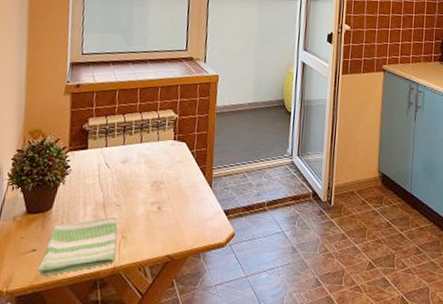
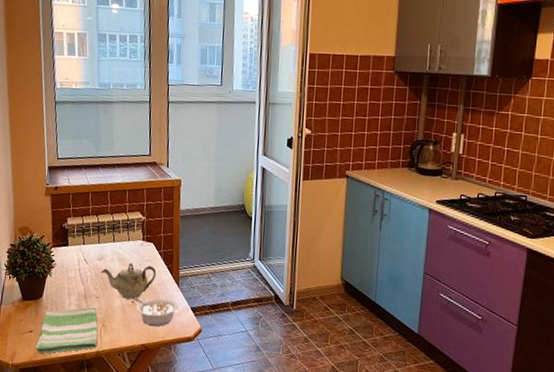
teapot: none [124,164,188,205] -> present [101,262,156,300]
legume: none [160,201,211,234] -> present [133,297,179,327]

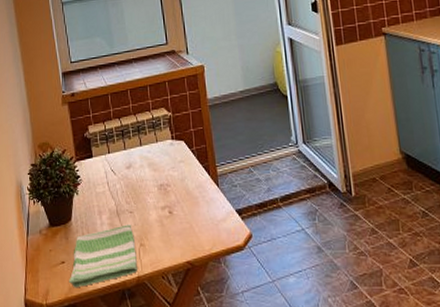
teapot: present [101,262,156,300] -> none [131,166,192,210]
legume: present [133,297,179,327] -> none [171,202,222,239]

